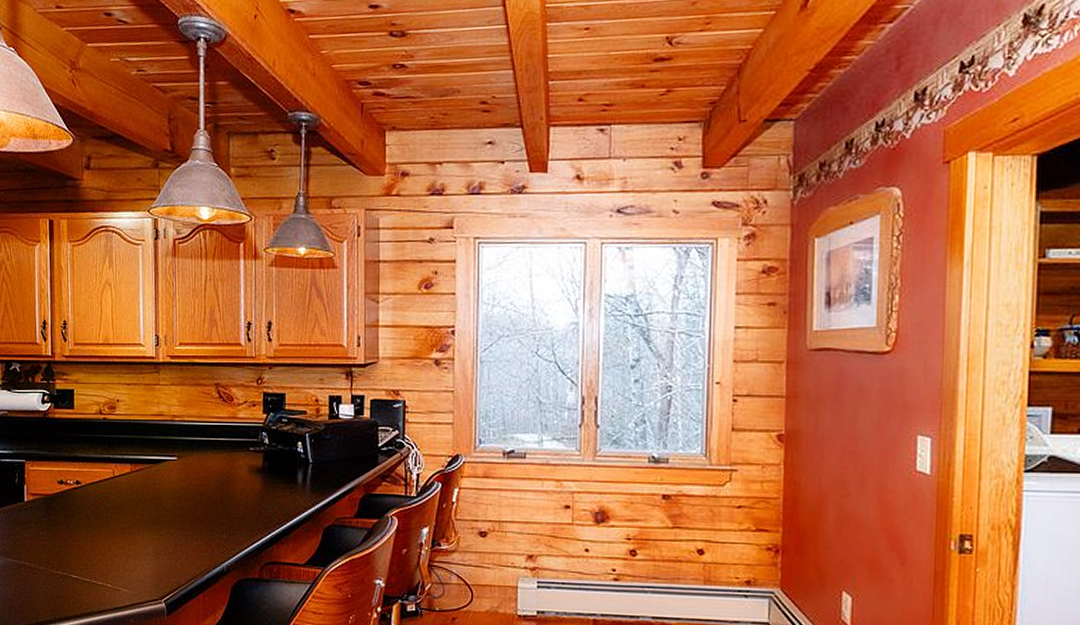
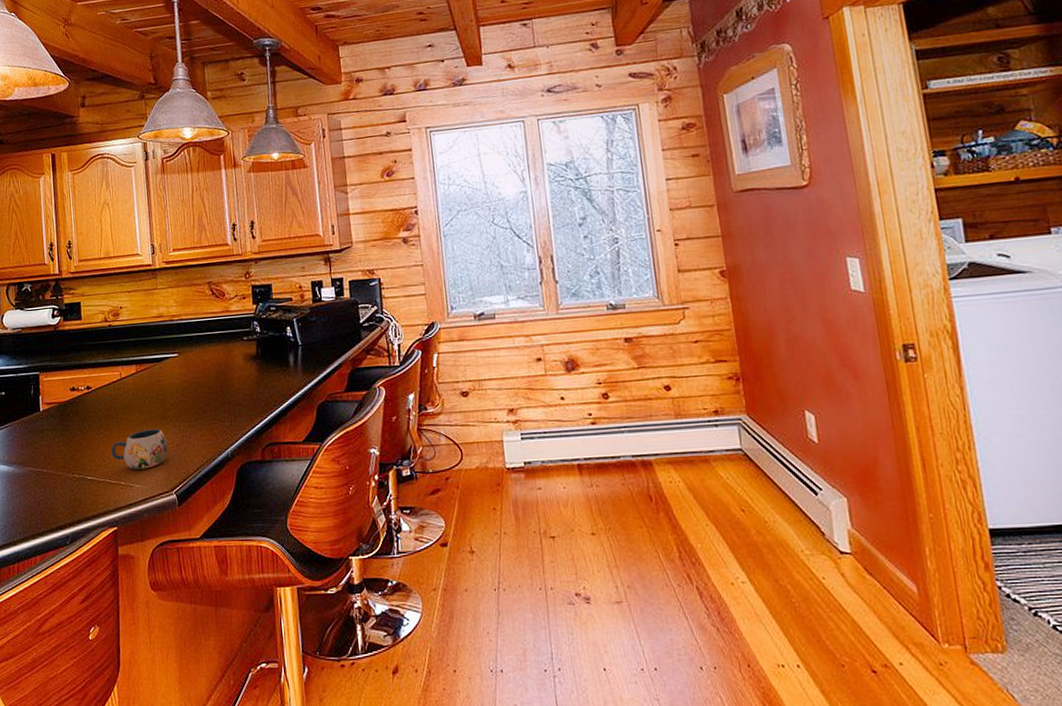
mug: none [98,533,160,574] -> present [111,429,168,470]

